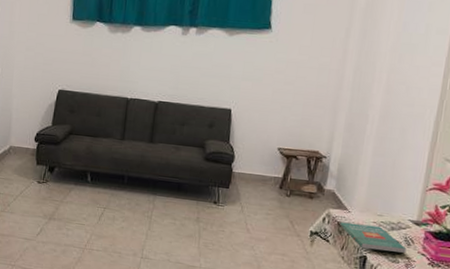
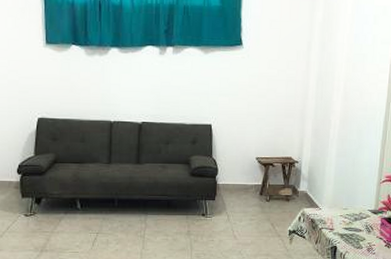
book: present [340,221,407,253] -> none [313,218,368,240]

